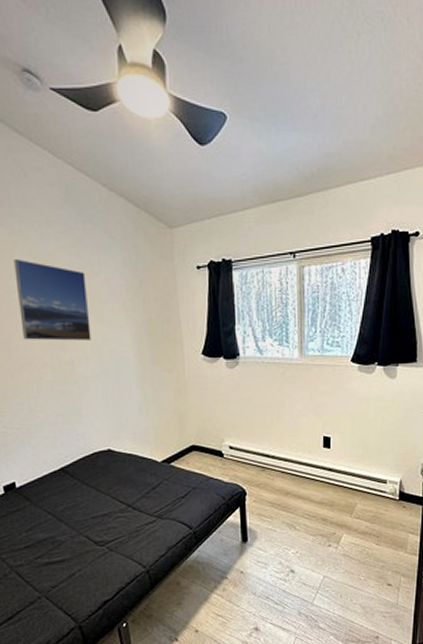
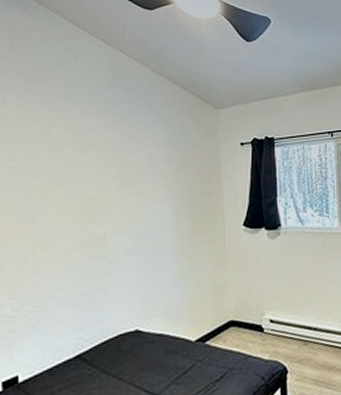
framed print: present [13,258,91,341] -> none [51,133,128,215]

